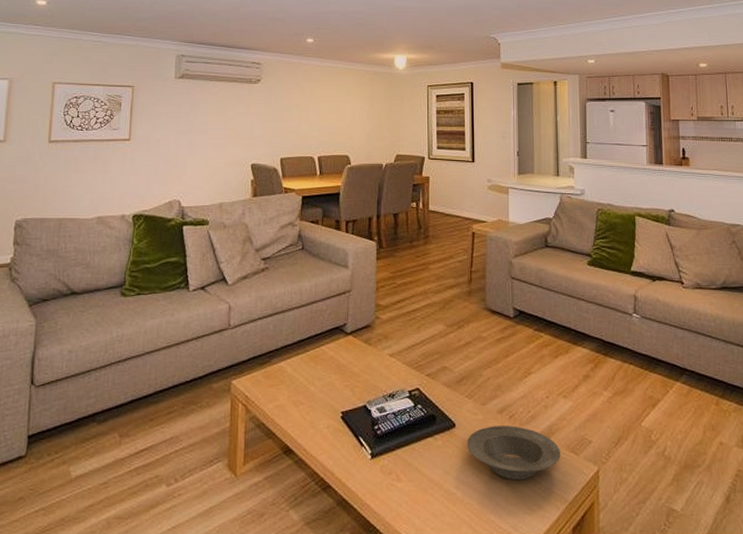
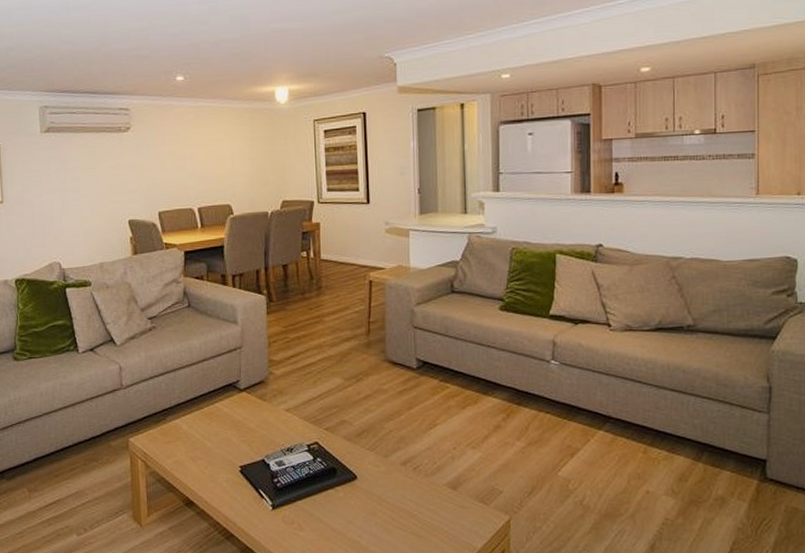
bowl: present [466,426,560,479] -> none [369,477,469,528]

